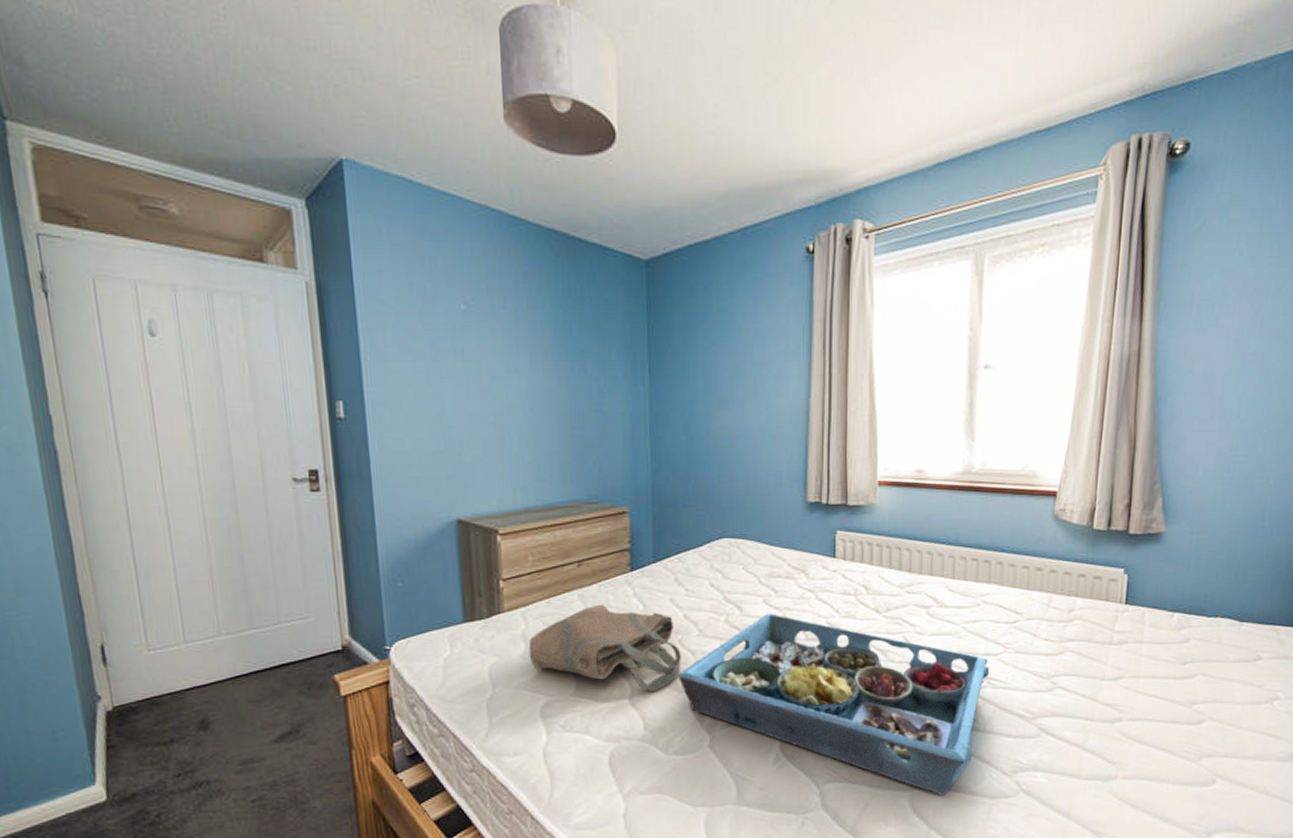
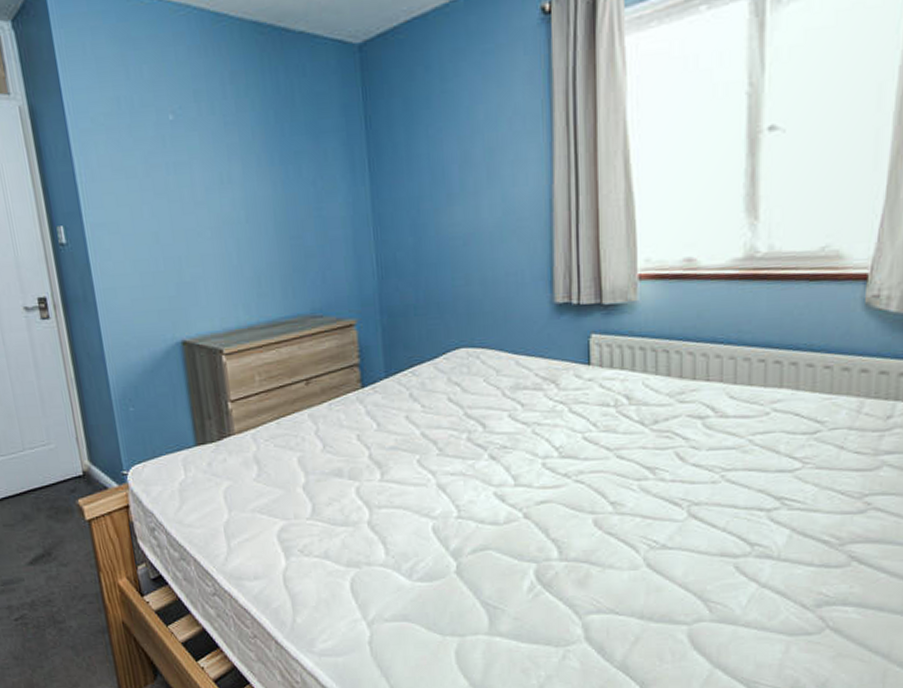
tote bag: present [528,604,681,693] -> none [261,423,421,516]
serving tray: present [679,613,990,796] -> none [419,429,784,631]

